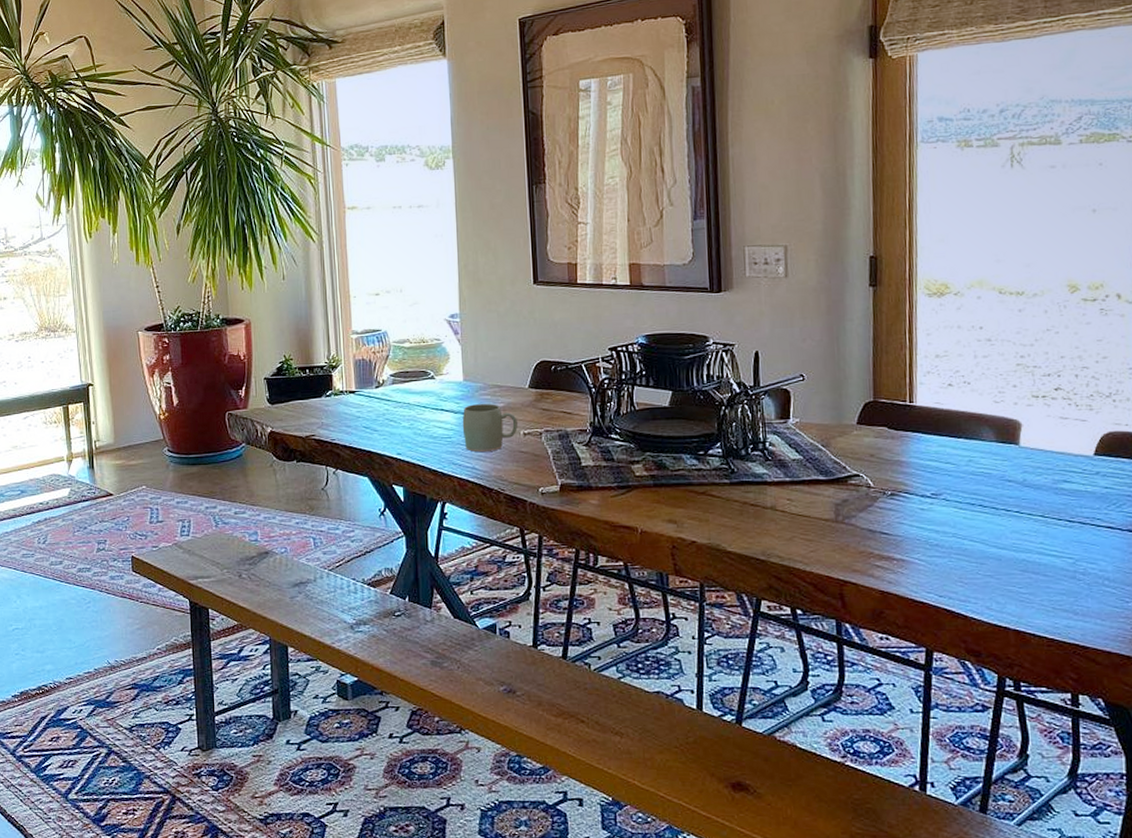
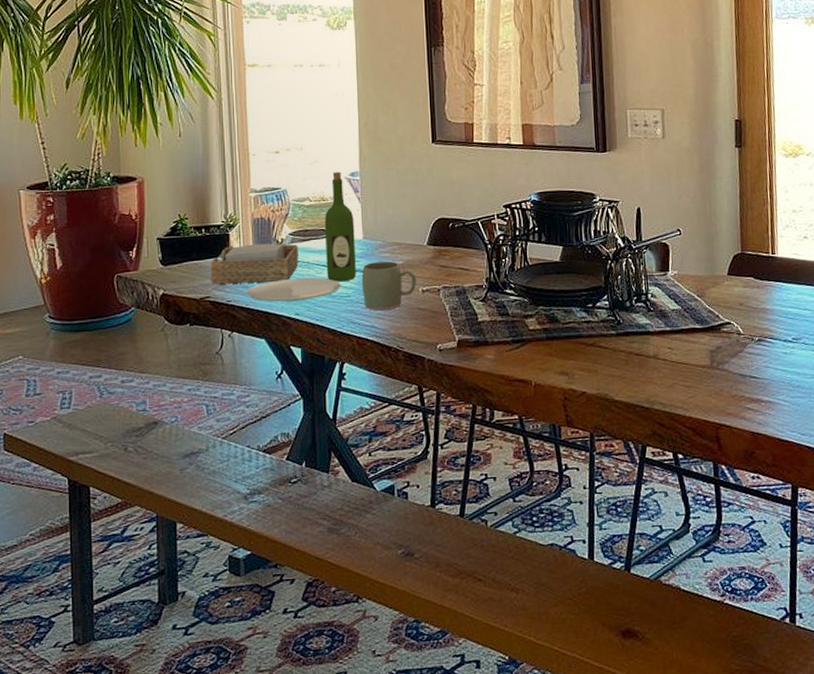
napkin holder: none [315,384,400,423] -> present [210,243,298,285]
plate: none [350,418,442,442] -> present [247,277,341,302]
wine bottle: none [424,313,457,423] -> present [324,171,356,282]

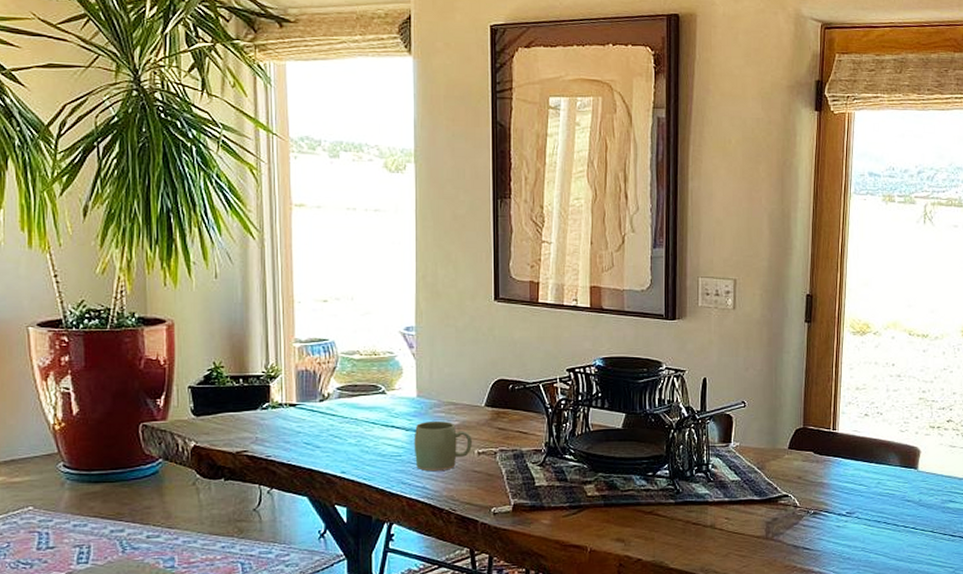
napkin holder: present [210,243,298,285] -> none [248,397,346,439]
plate: present [247,277,341,302] -> none [288,434,392,459]
wine bottle: present [324,171,356,282] -> none [375,325,408,441]

